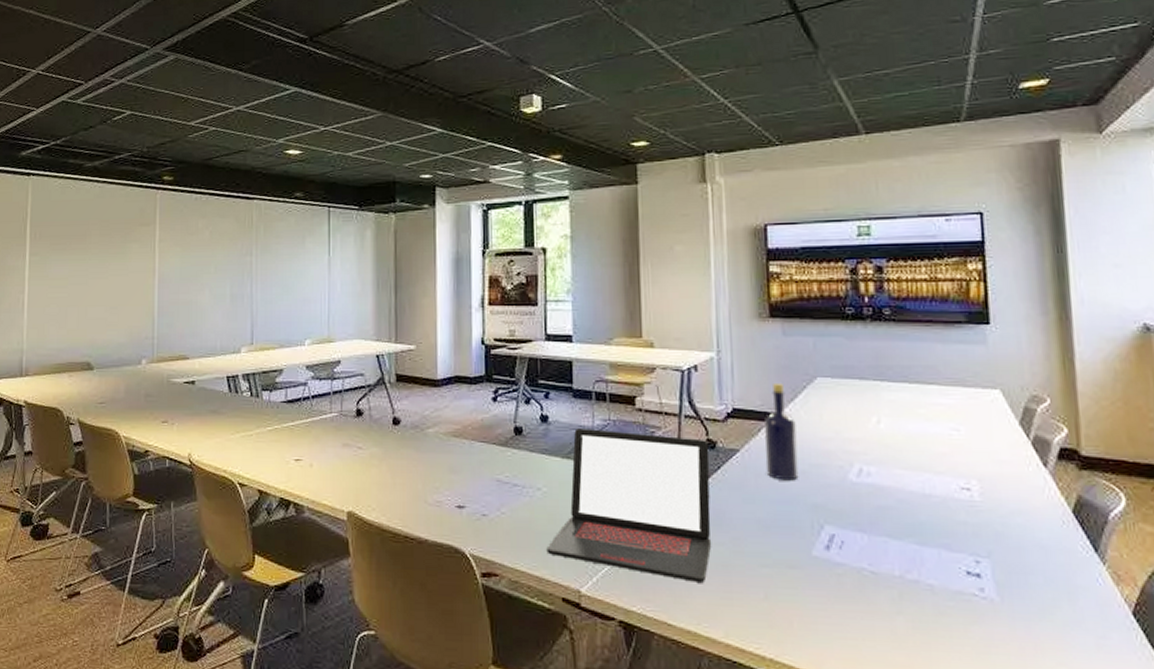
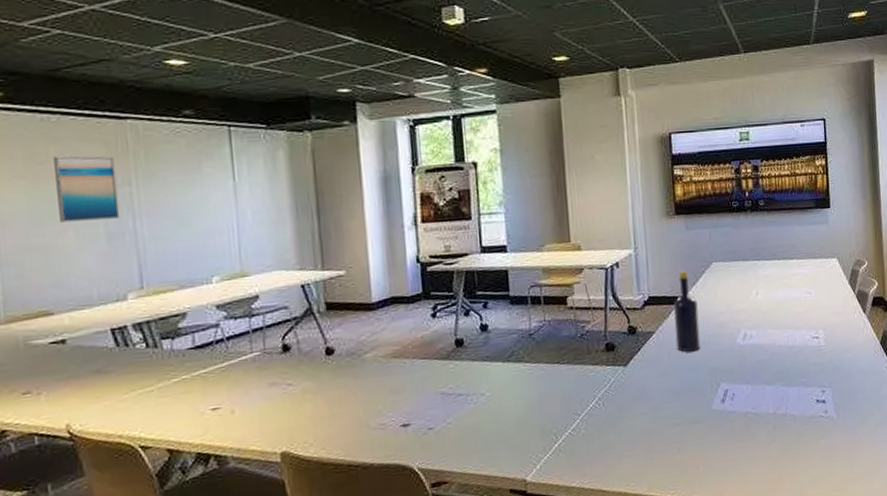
wall art: none [201,228,242,284] -> present [54,155,120,222]
laptop: present [546,429,712,582] -> none [493,327,636,453]

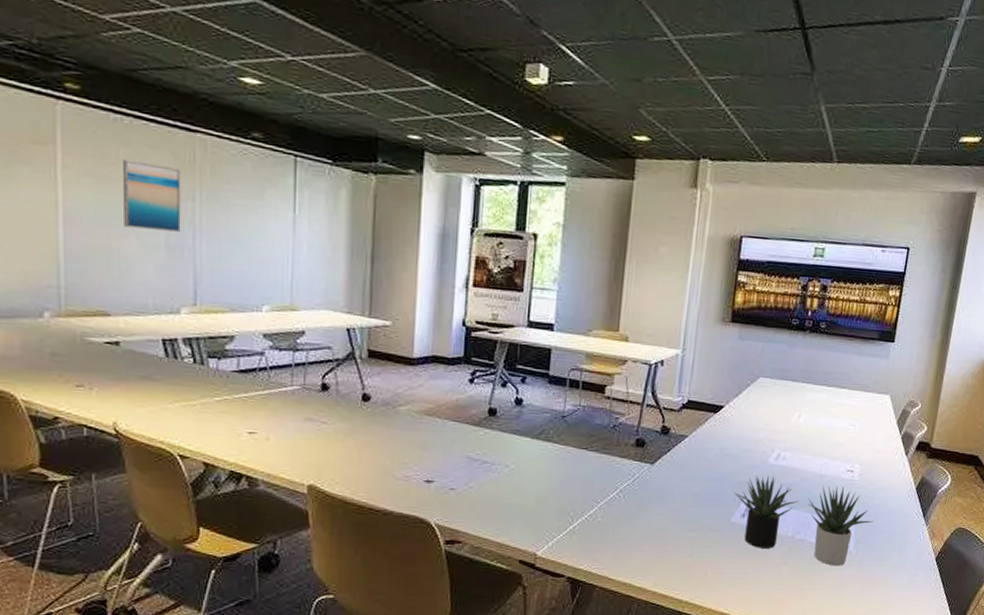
bottle: present [674,270,701,352] -> none [706,380,737,463]
succulent plant: none [710,353,848,435] -> present [734,475,874,566]

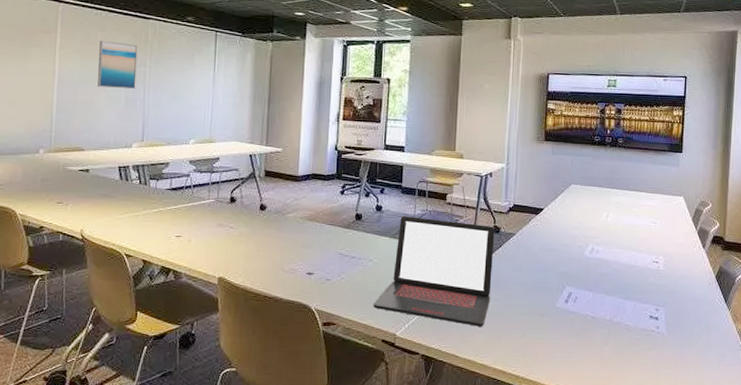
laptop: none [509,412,664,544] -> present [373,216,495,326]
succulent plant: present [734,475,874,566] -> none [557,266,681,347]

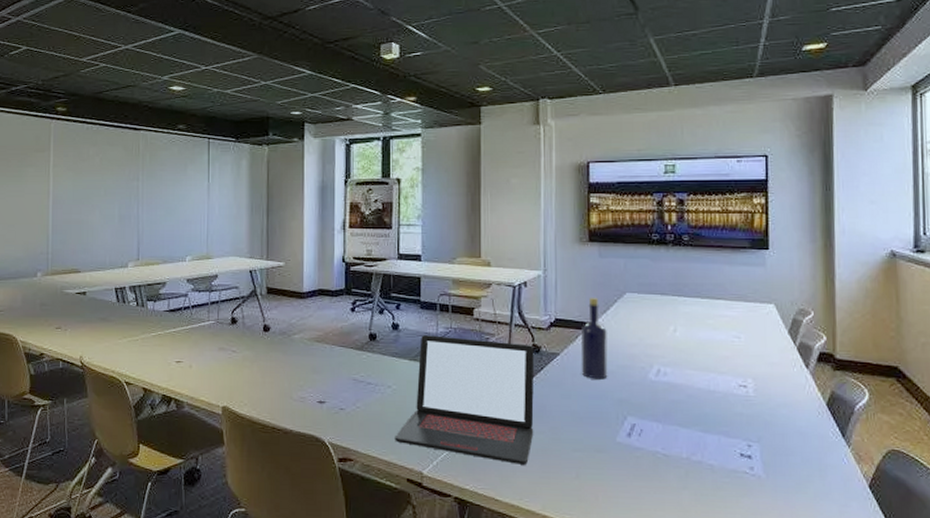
wall art: present [98,40,138,90] -> none [91,156,130,206]
bottle: none [531,187,554,256] -> present [580,297,608,380]

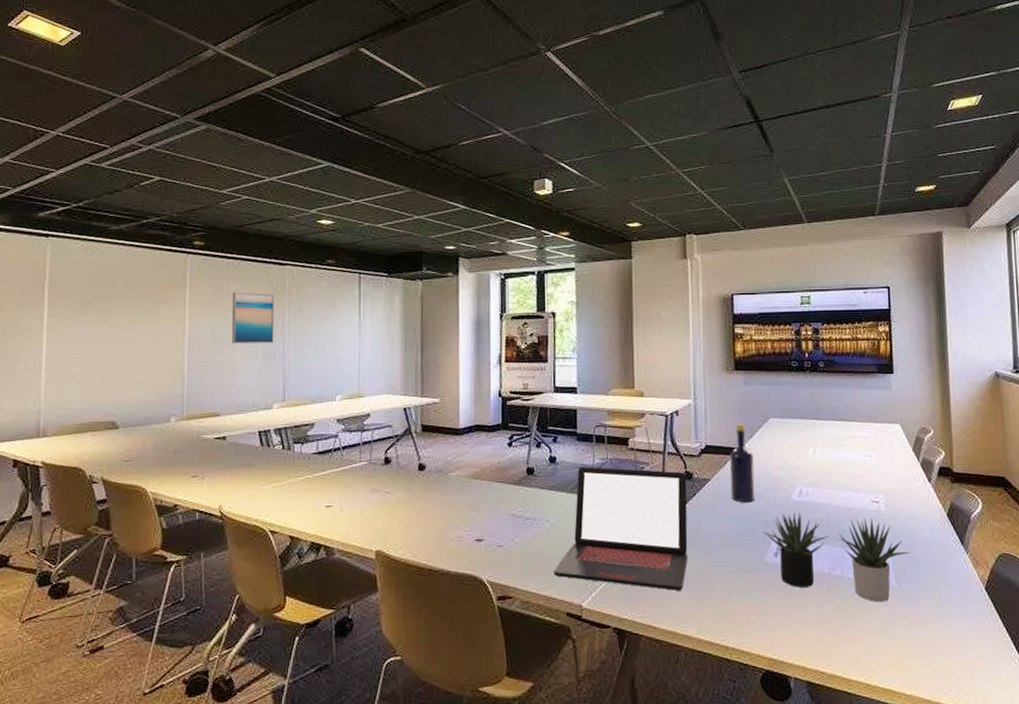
wall art: none [91,156,130,206] -> present [232,292,274,344]
succulent plant: none [616,392,782,492] -> present [763,512,910,602]

